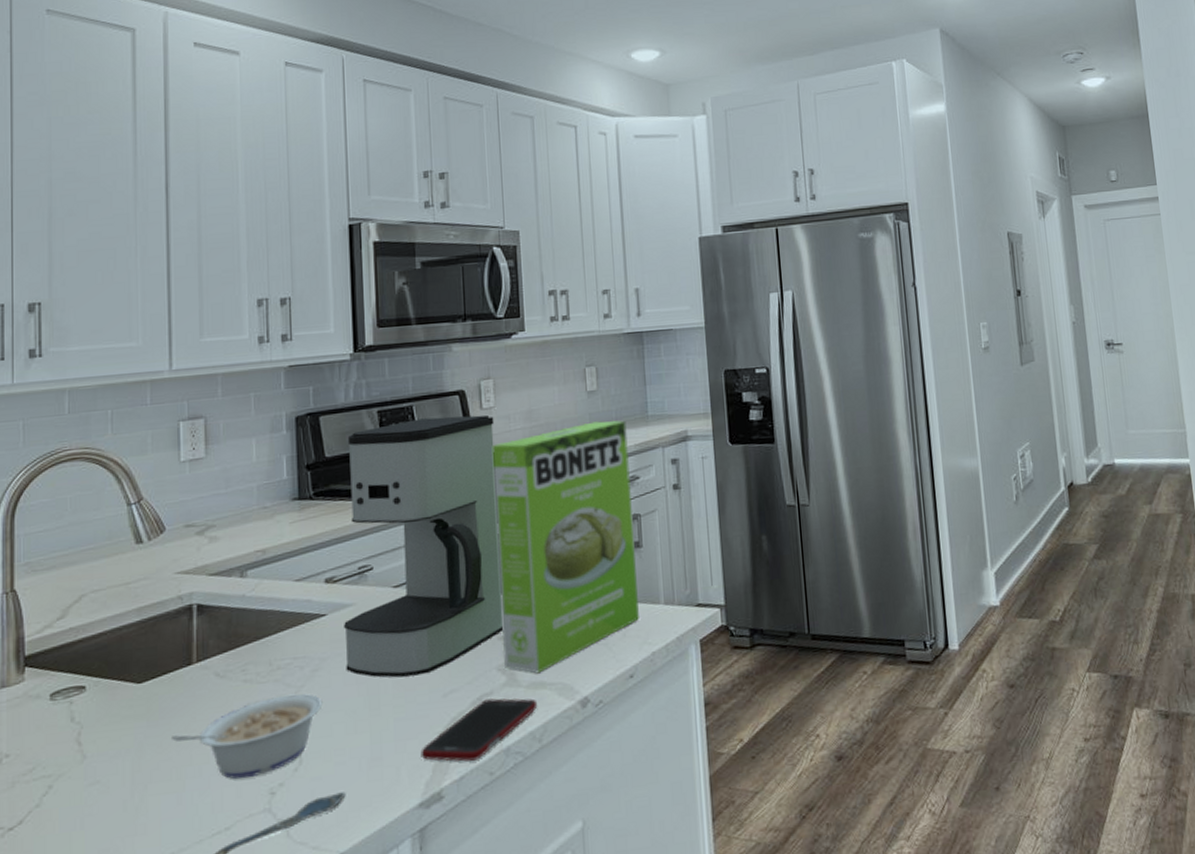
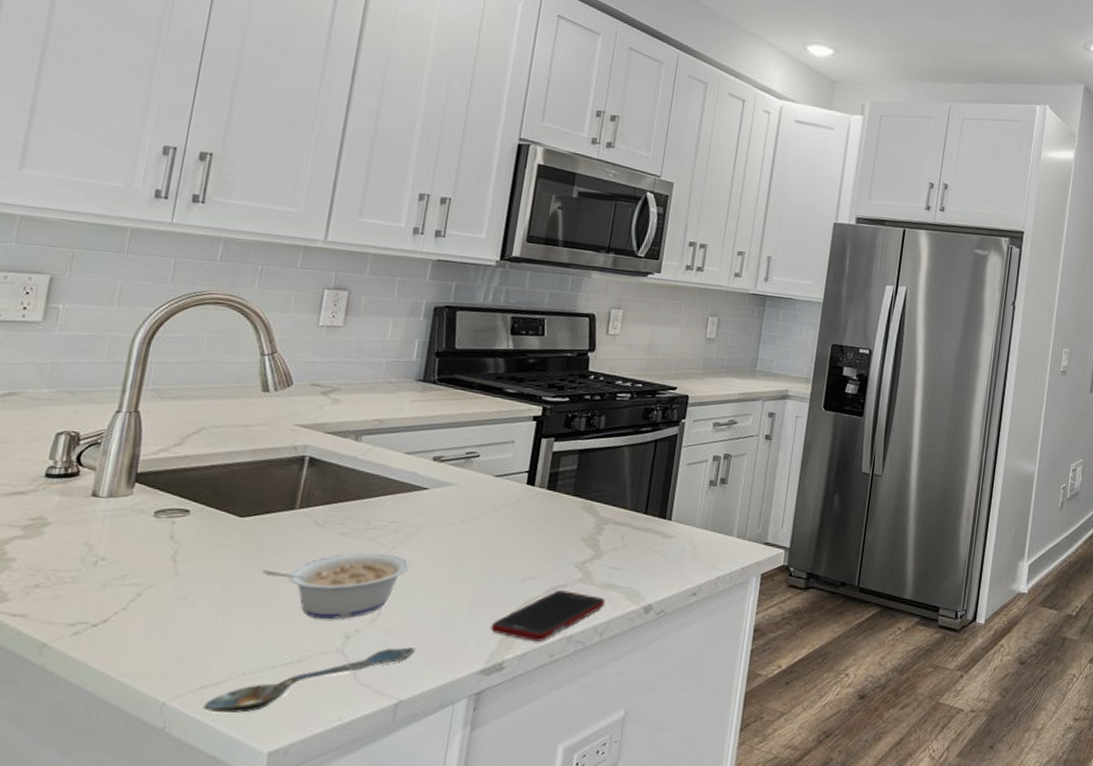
coffee maker: present [344,415,504,678] -> none [437,331,617,558]
cake mix box: present [491,420,639,674] -> none [582,365,735,576]

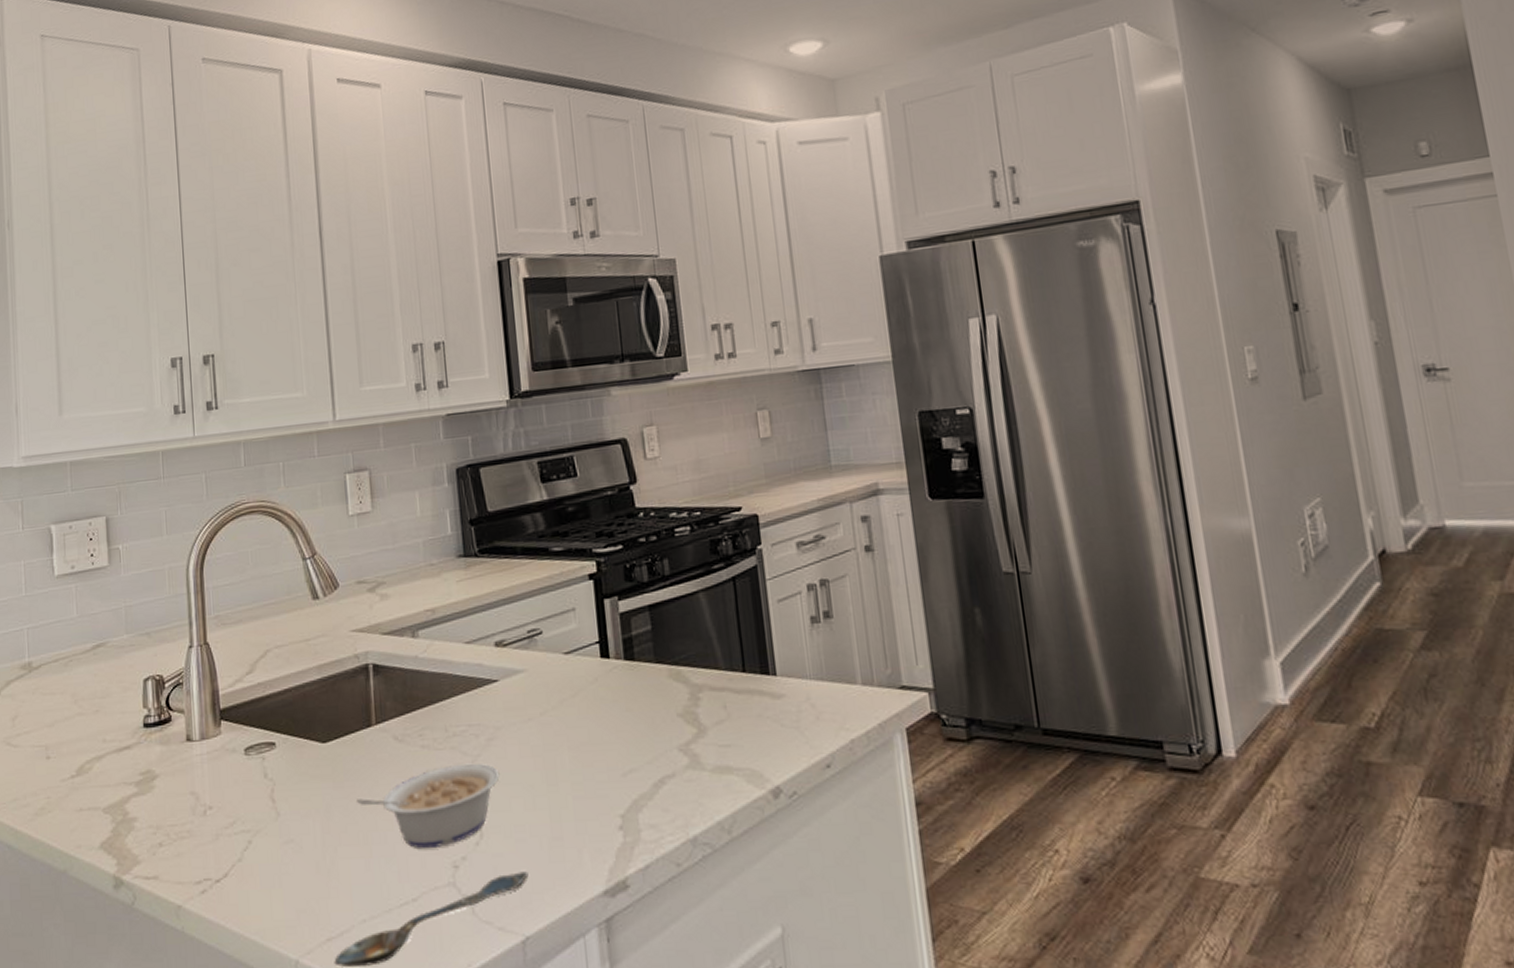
cell phone: present [490,590,606,641] -> none [602,781,725,849]

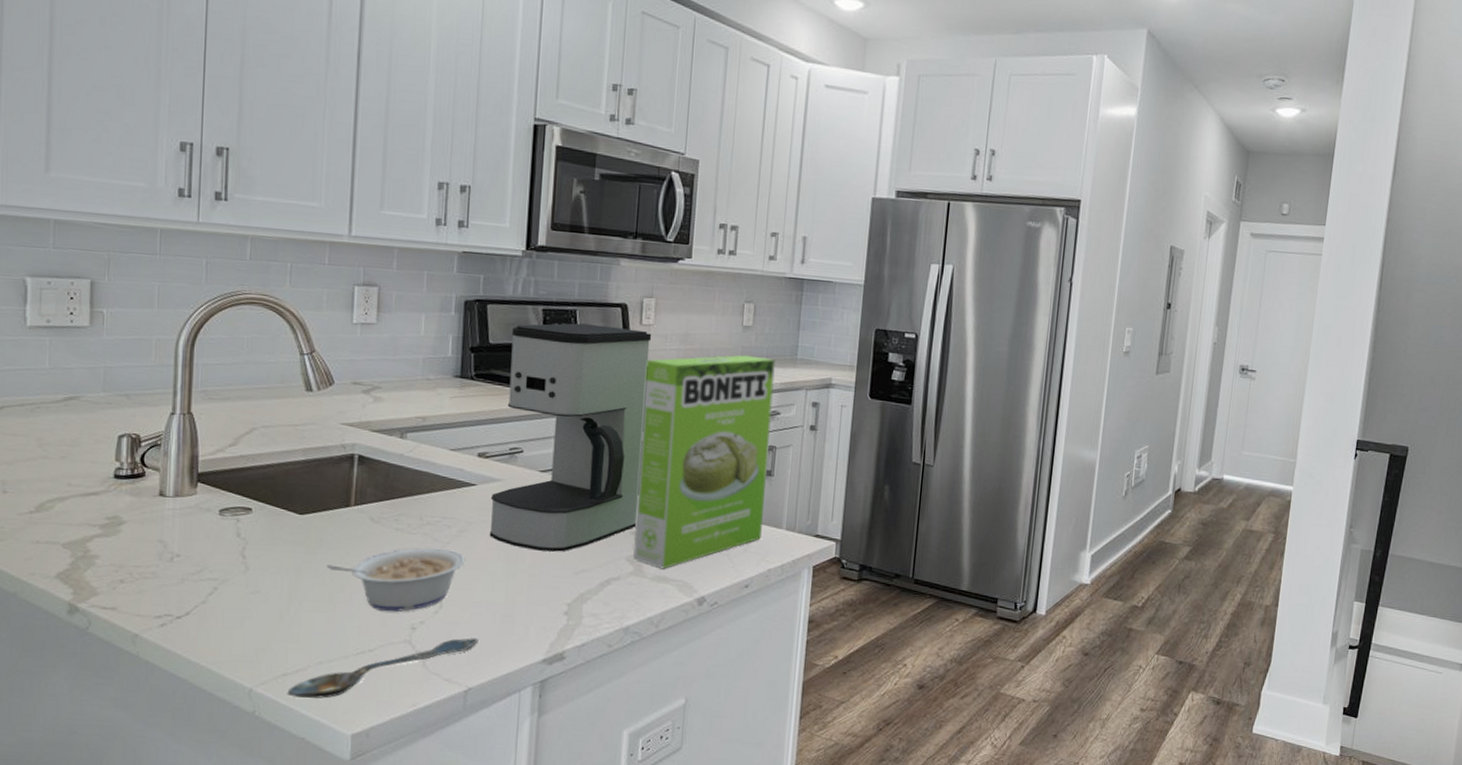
coffee maker: none [509,465,684,752] -> present [489,323,652,552]
cake mix box: none [659,471,834,757] -> present [633,355,775,569]

